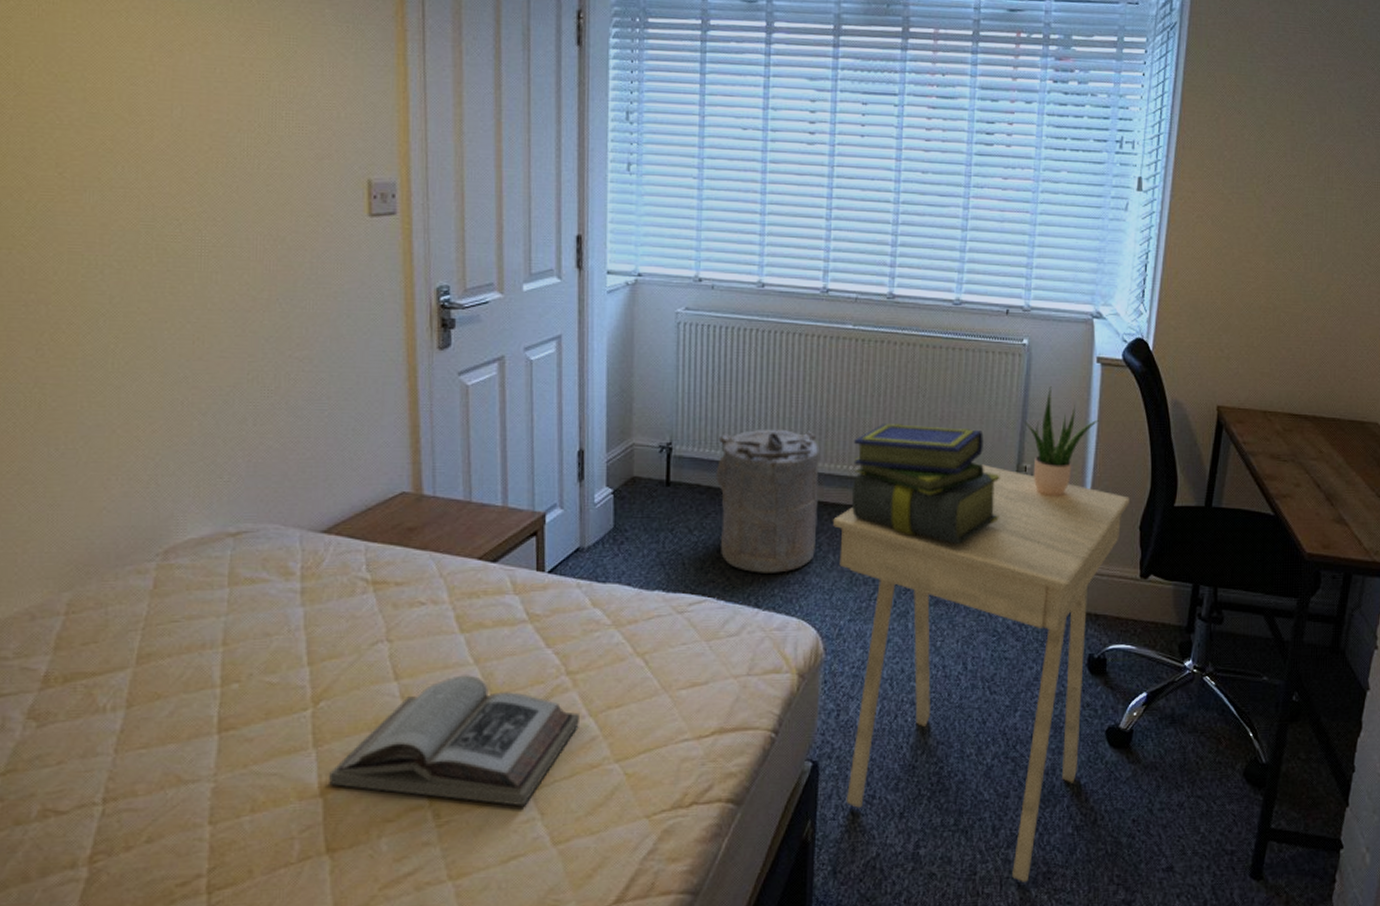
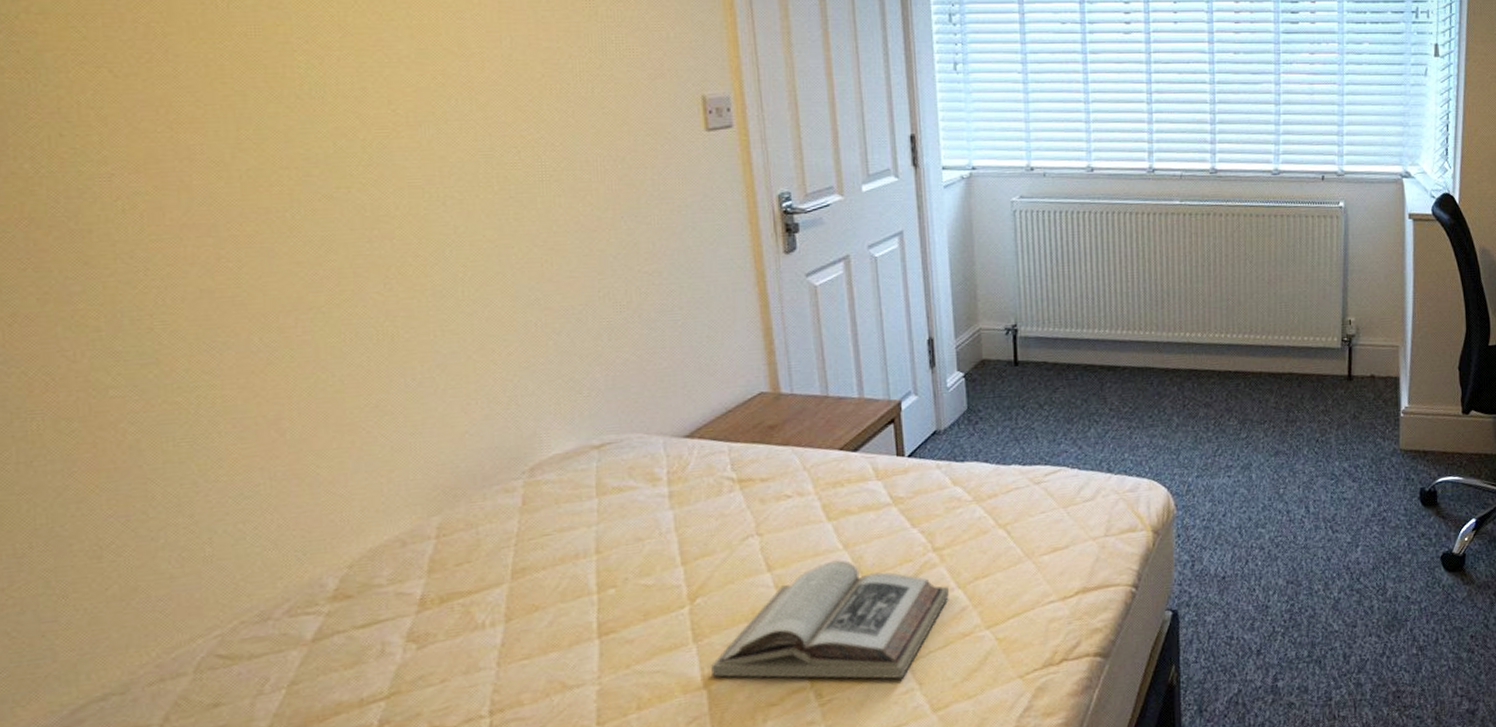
laundry hamper: present [715,428,819,573] -> none [1060,303,1161,440]
side table: present [833,464,1130,882] -> none [1175,321,1448,703]
stack of books: present [851,422,1000,545] -> none [1189,288,1329,398]
potted plant: present [1024,386,1100,497] -> none [1345,244,1416,346]

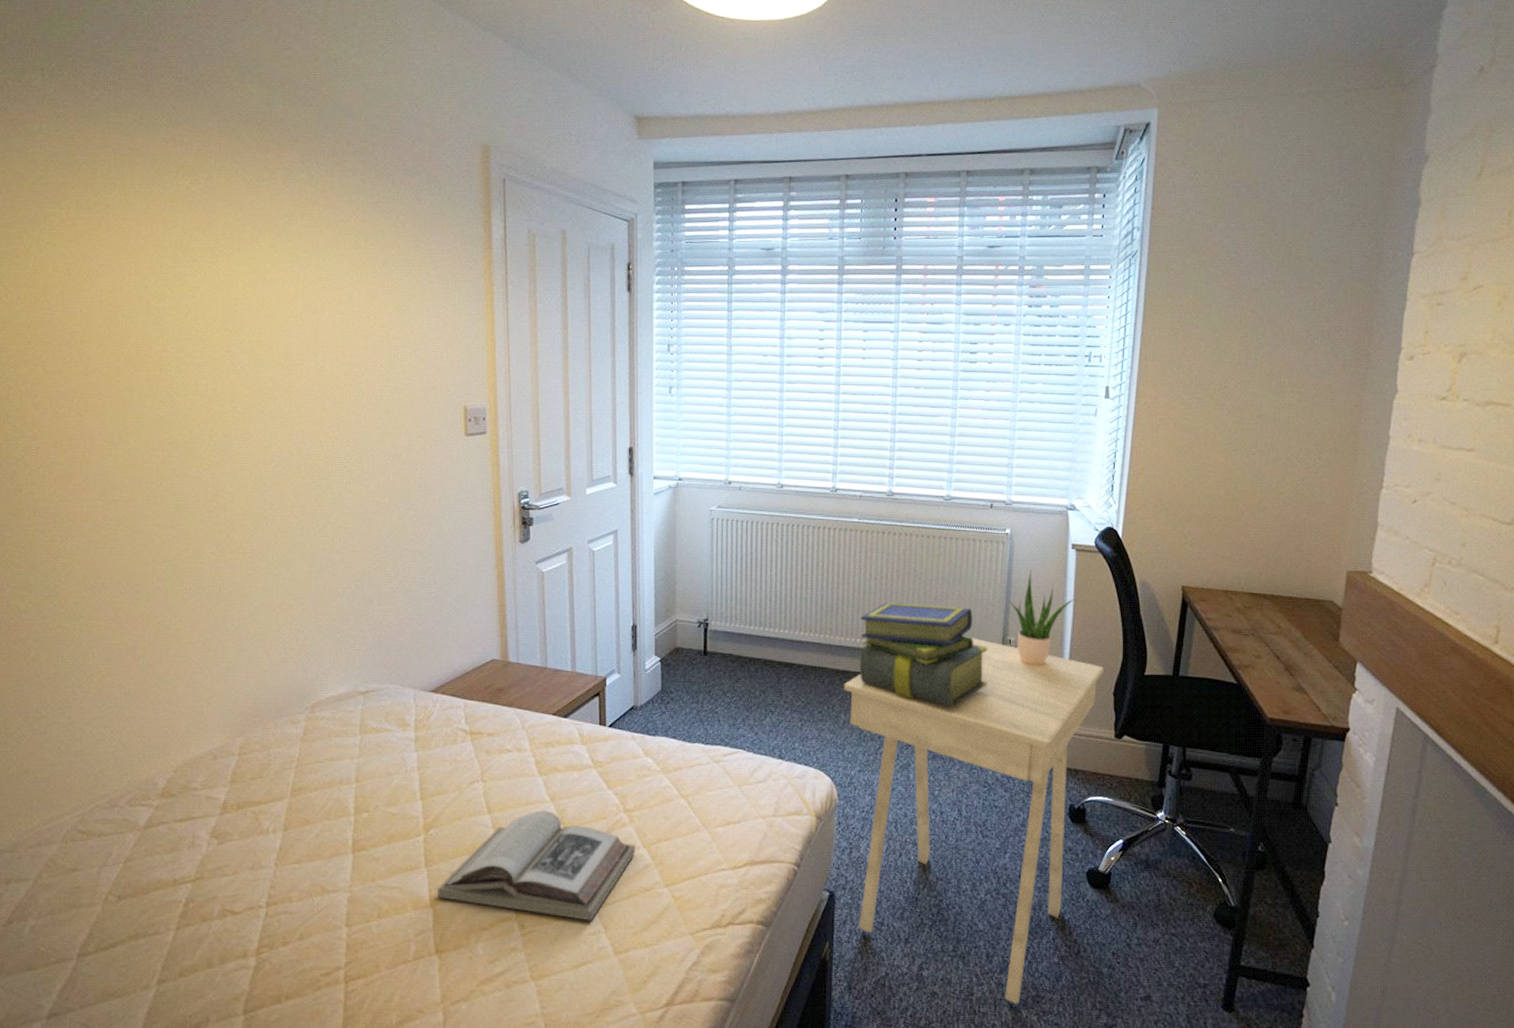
side table: none [1175,321,1448,703] -> present [844,638,1104,1004]
stack of books: none [1189,288,1329,398] -> present [859,602,988,707]
potted plant: none [1345,244,1416,346] -> present [1008,570,1076,666]

